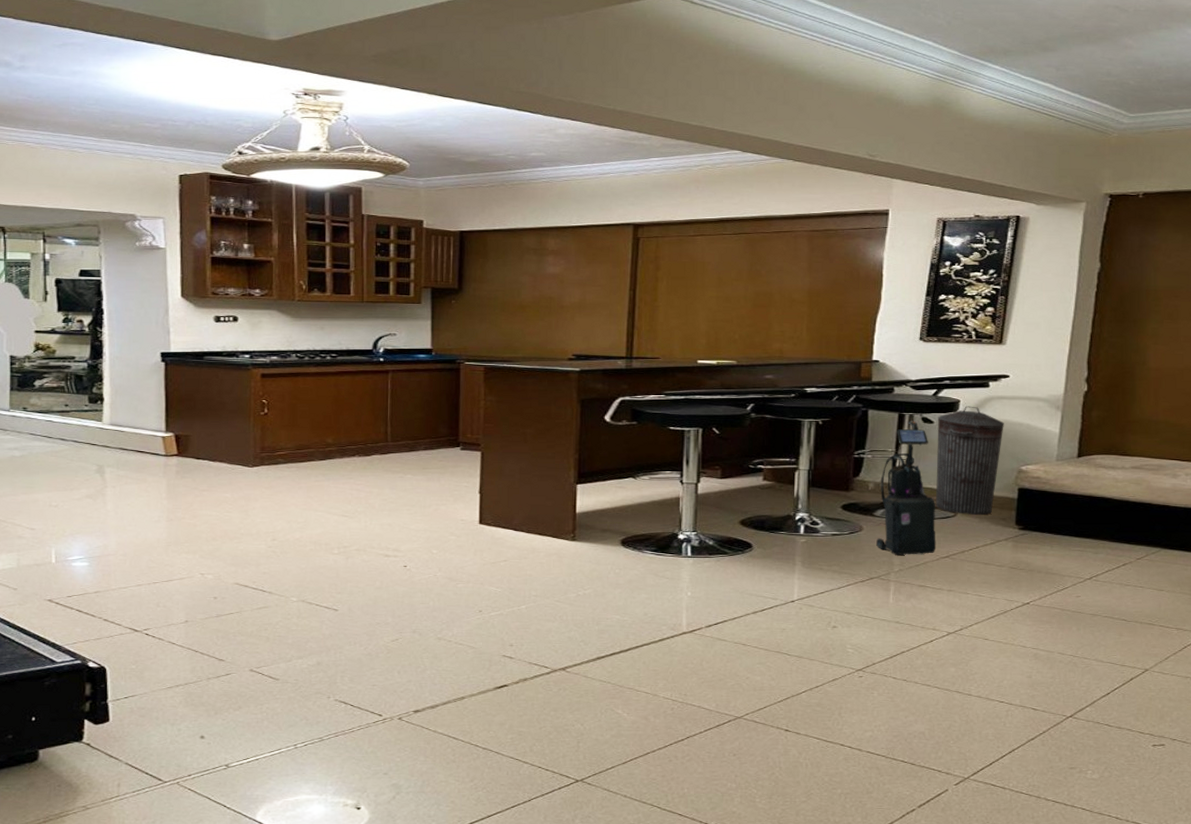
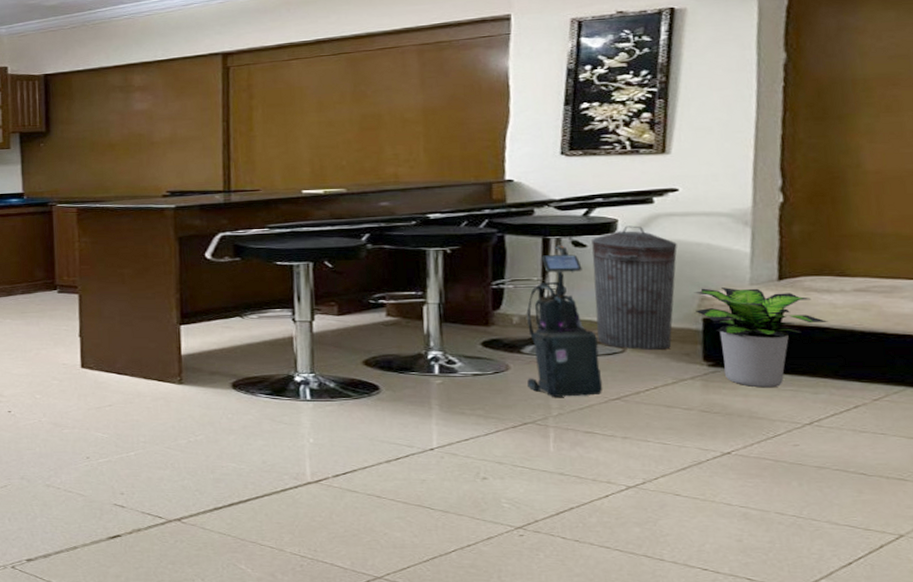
potted plant: none [1013,462,1111,548] -> present [693,287,829,388]

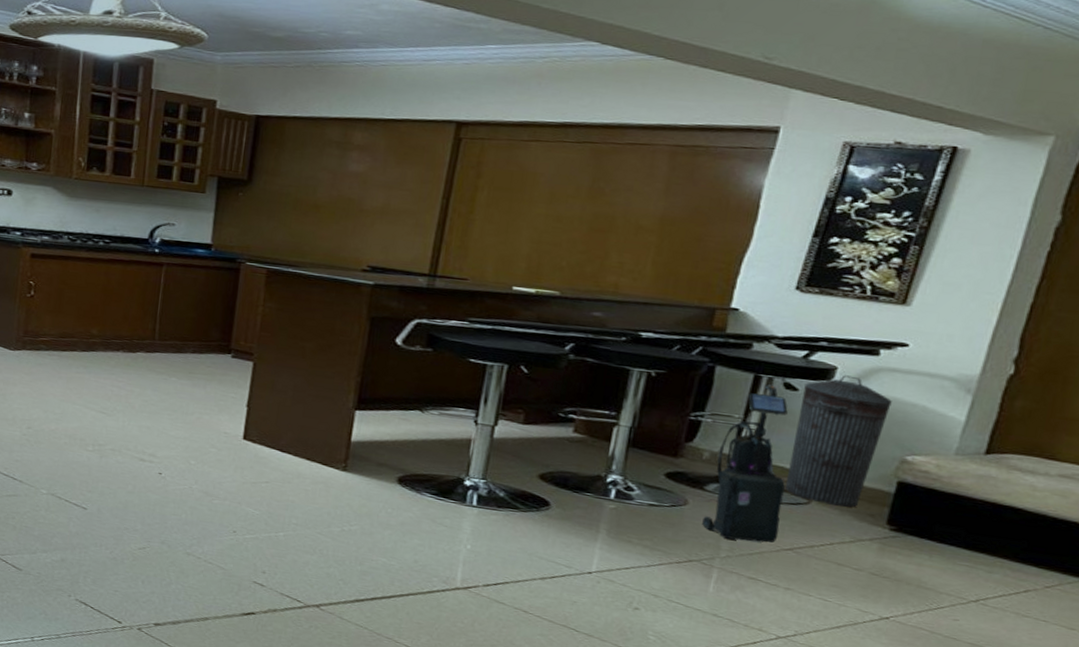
potted plant: present [693,287,829,388] -> none [892,450,1024,561]

